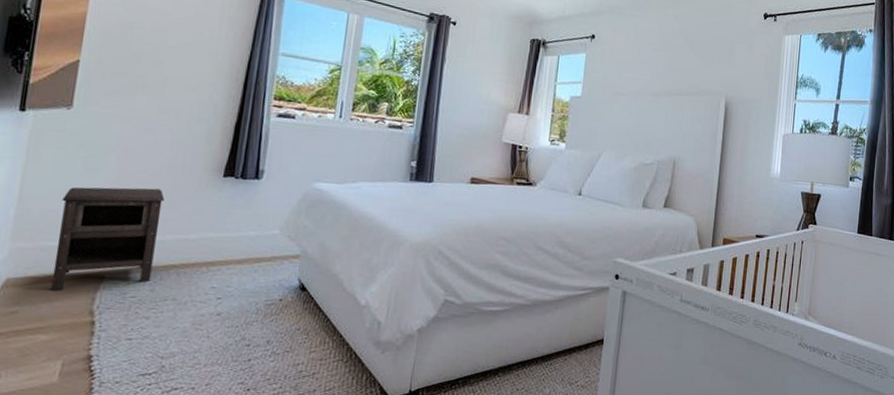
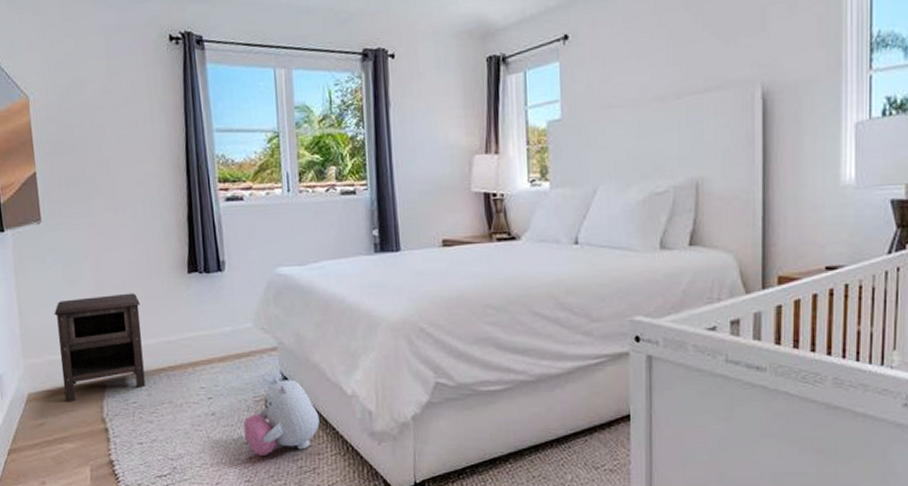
plush toy: none [247,283,329,360] -> present [243,377,320,457]

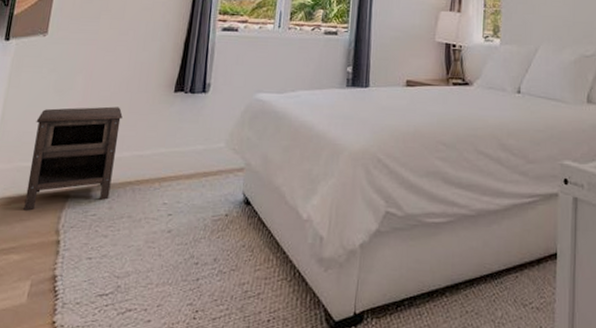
plush toy: present [243,377,320,457] -> none [196,197,272,279]

